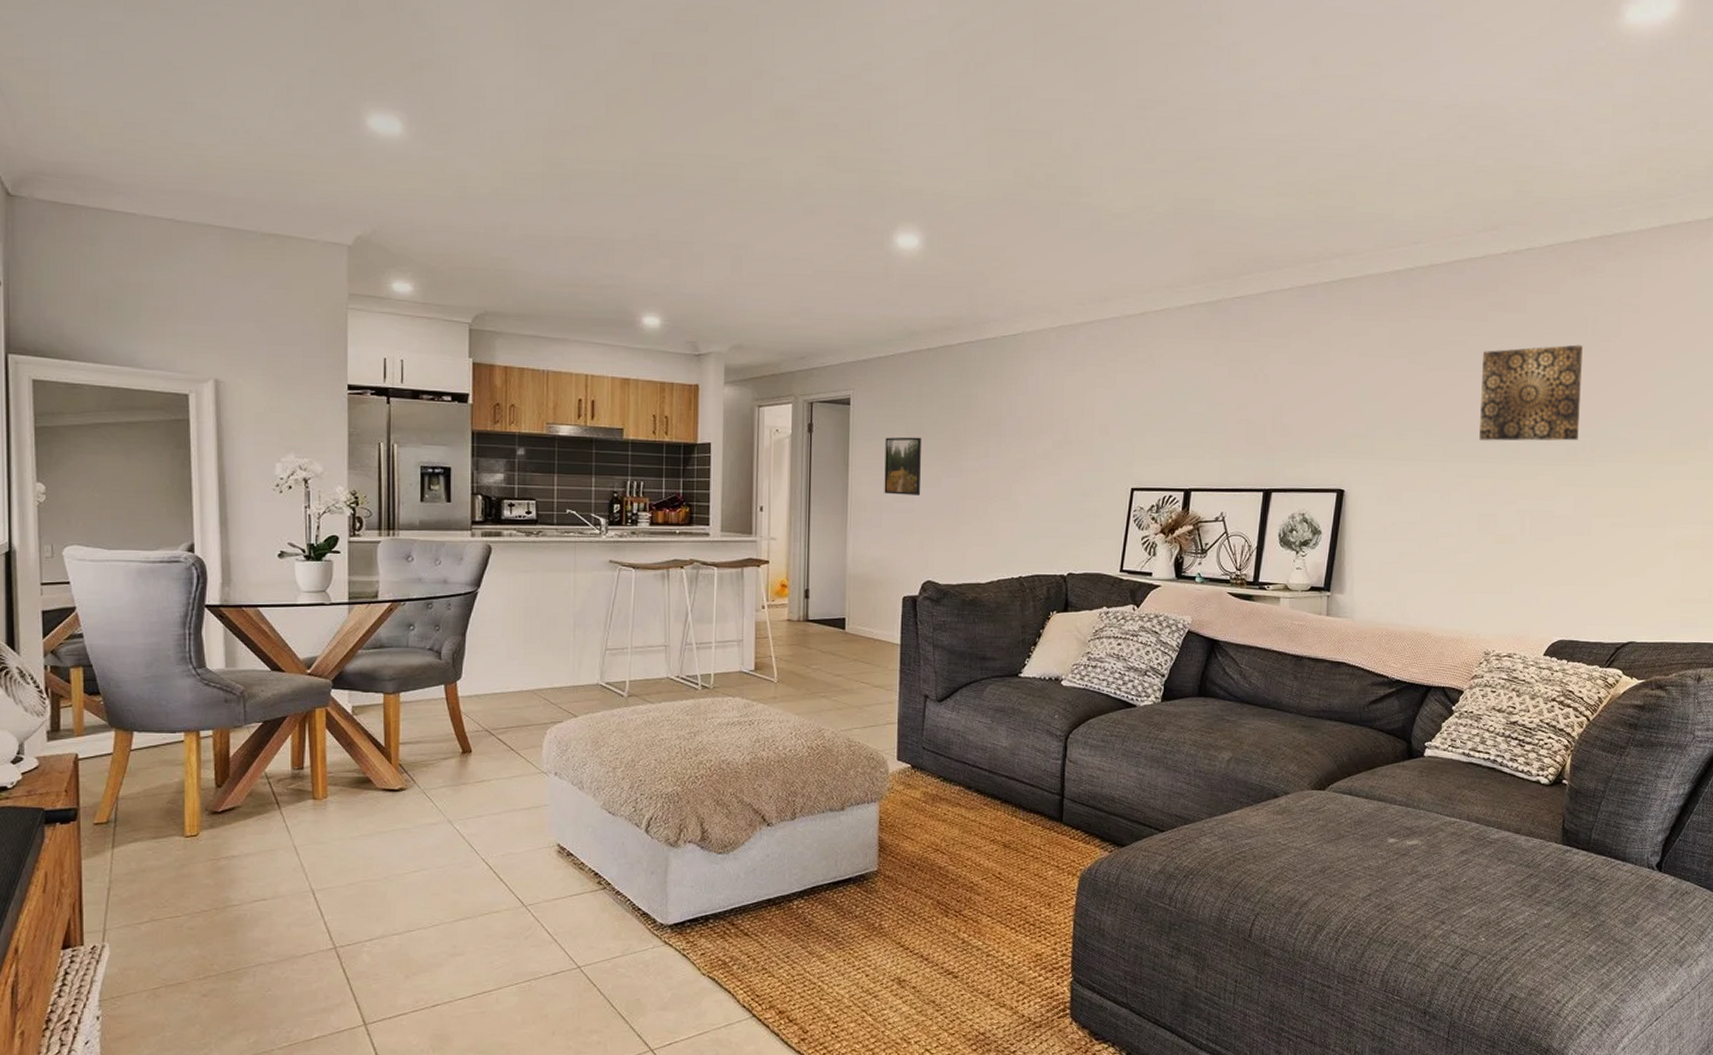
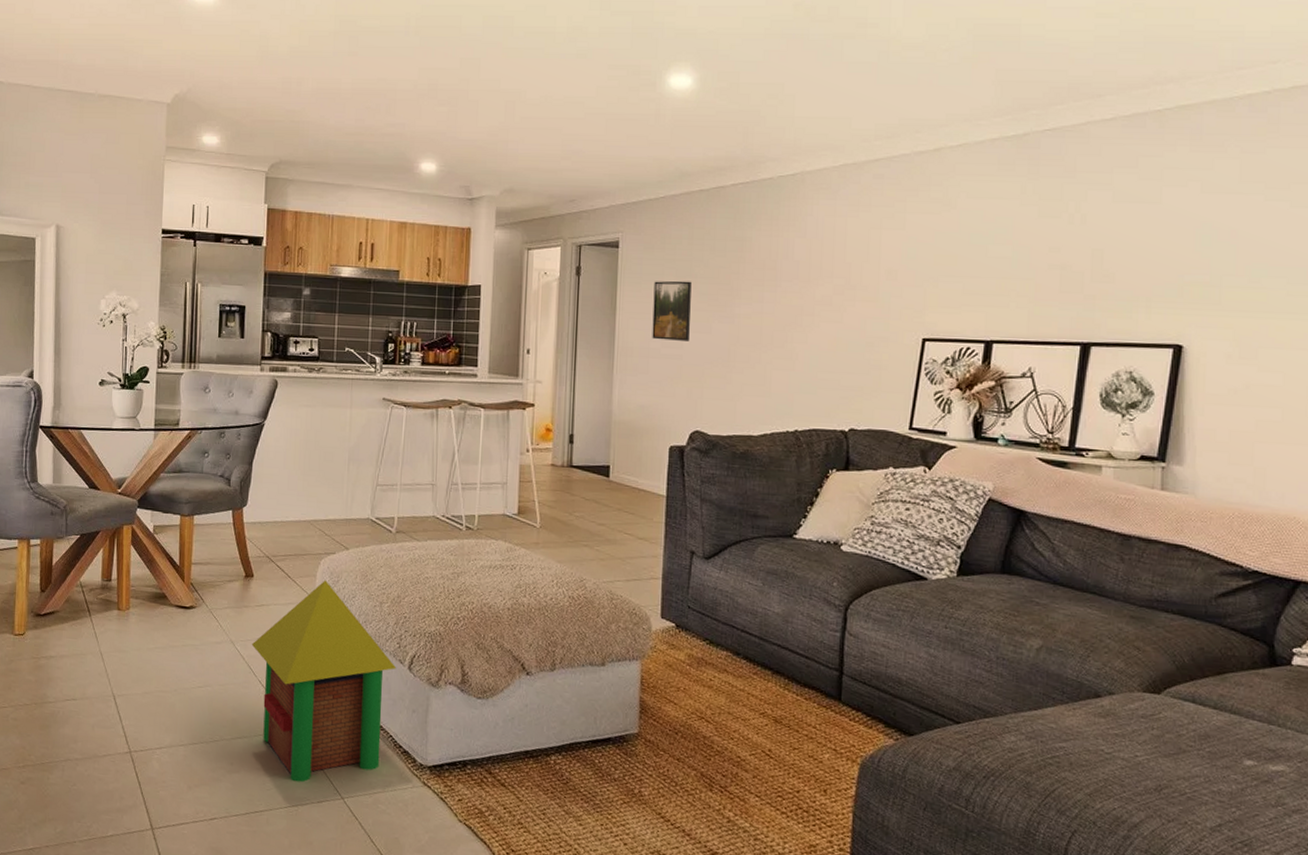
toy house: none [472,749,633,957] -> present [251,580,397,783]

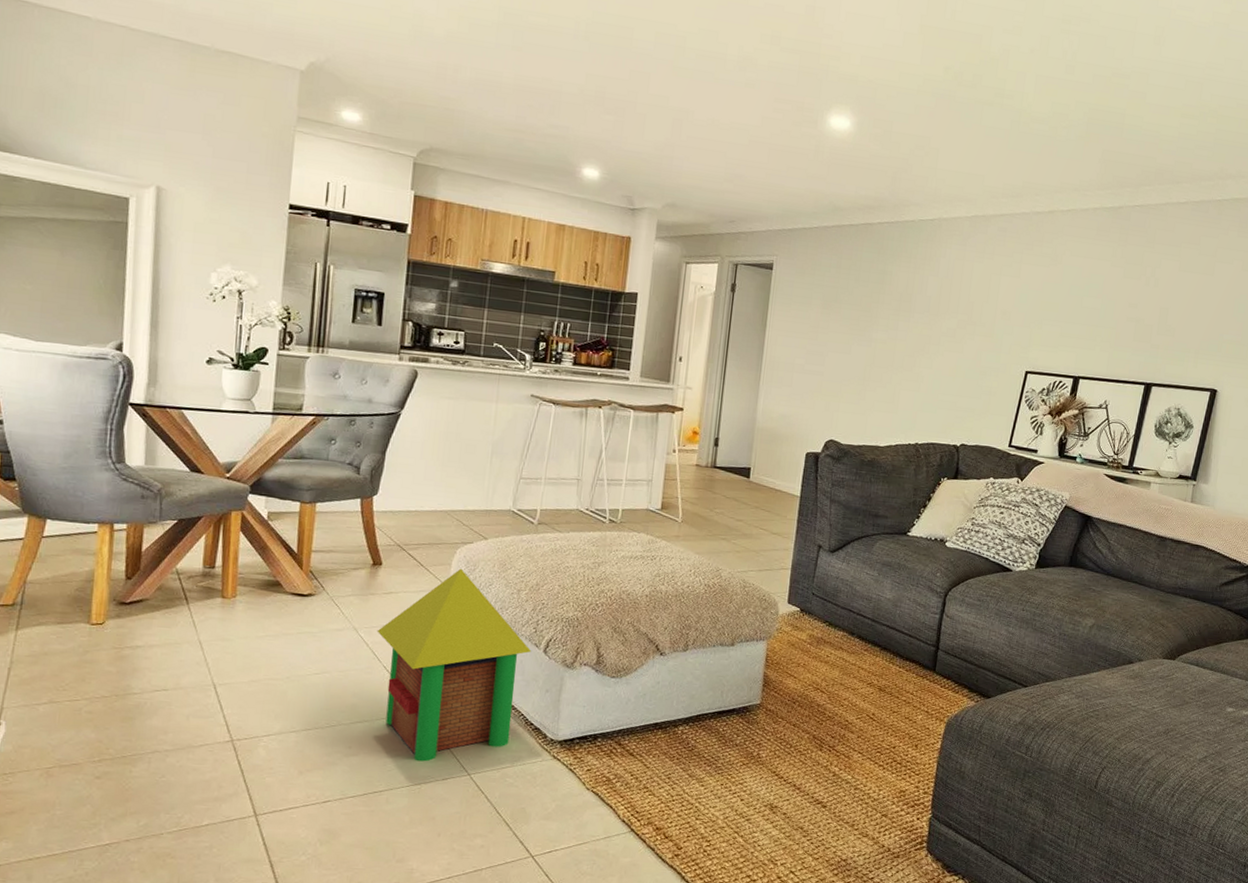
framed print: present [652,280,692,341] -> none [797,303,837,360]

